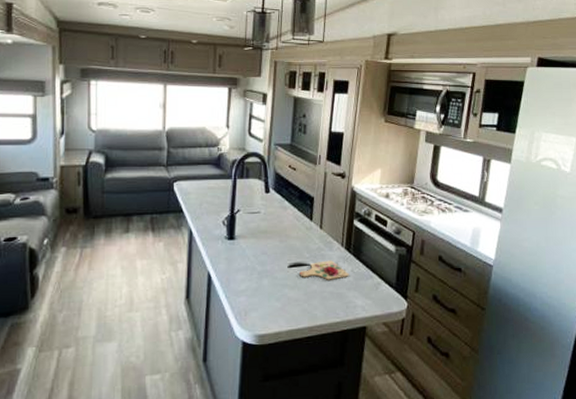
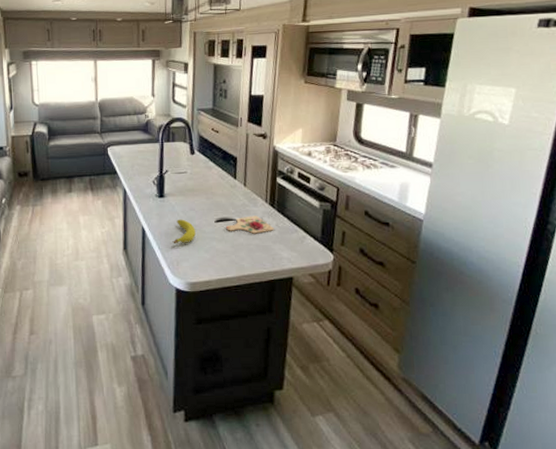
fruit: none [241,264,267,291] -> present [172,219,196,243]

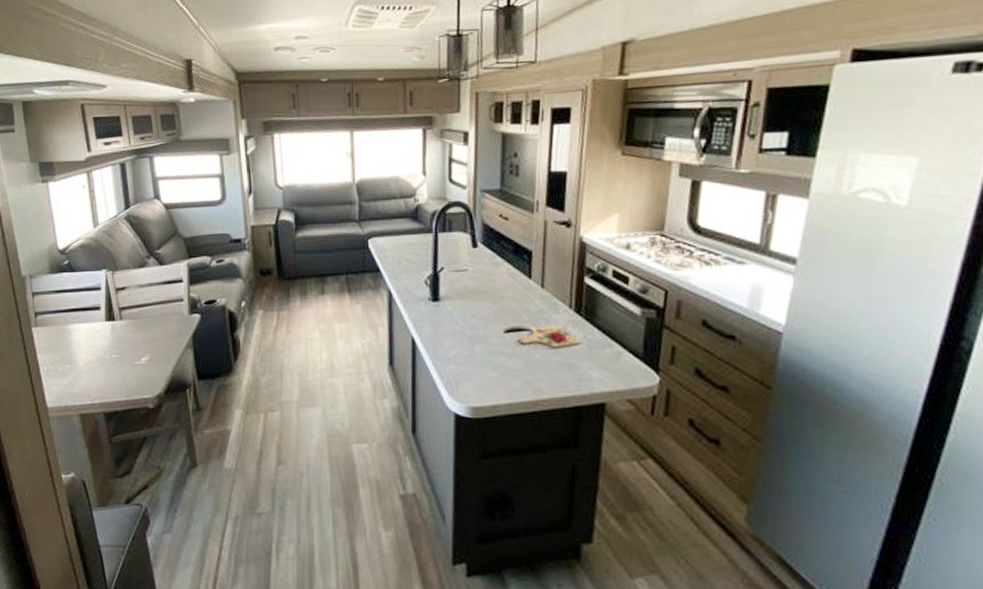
fruit: present [172,219,196,243] -> none [449,328,479,358]

